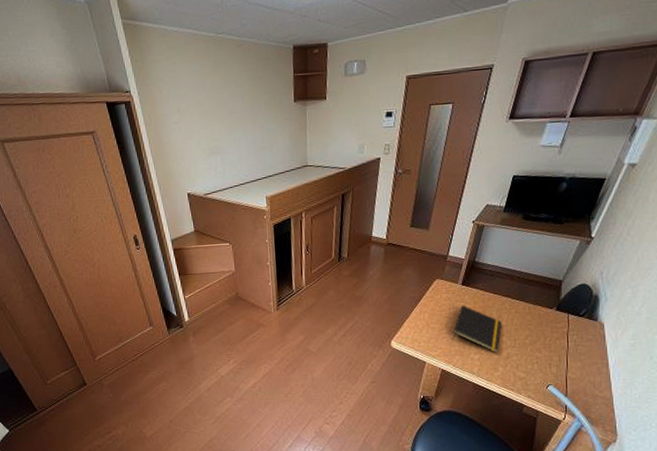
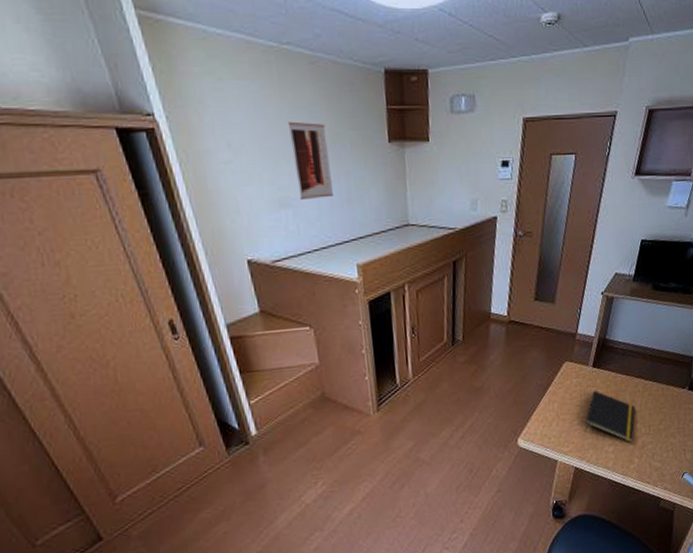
wall art: none [219,90,250,149] -> present [287,121,333,201]

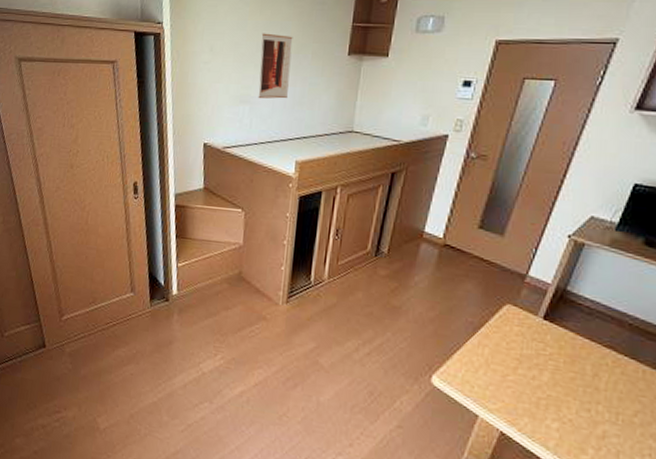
notepad: present [585,390,636,443] -> none [521,346,598,427]

